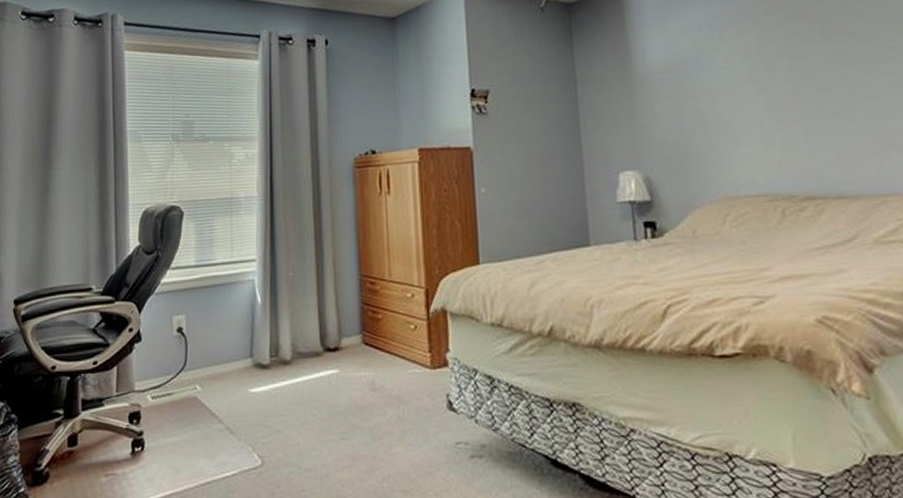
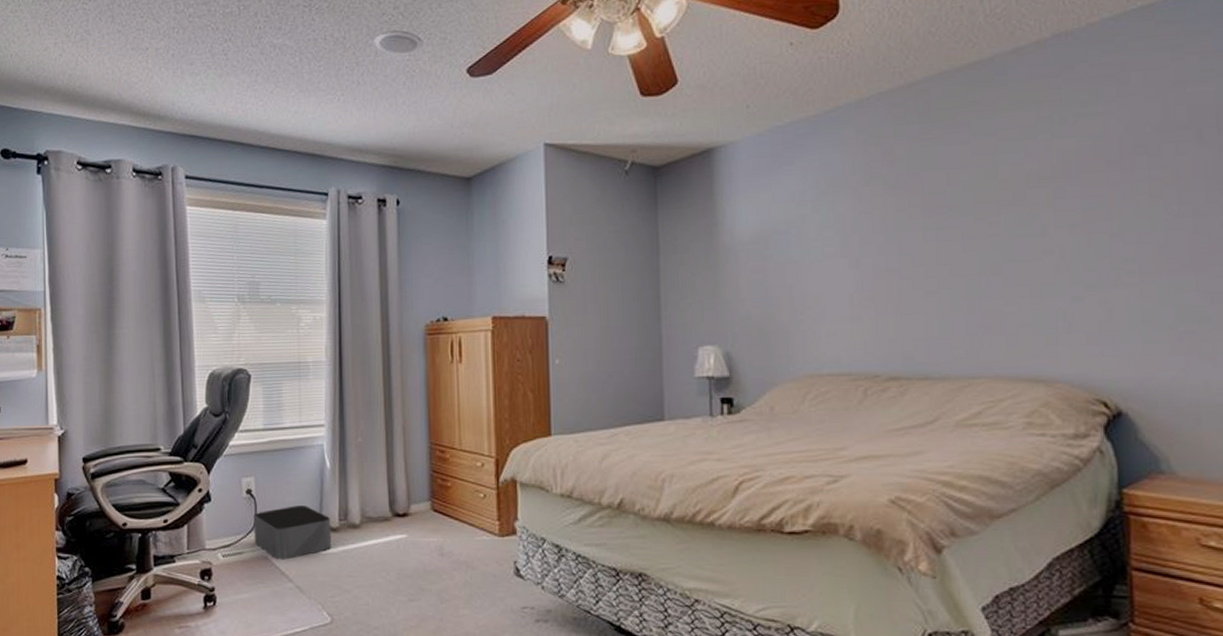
storage bin: none [184,342,263,400] -> present [253,505,332,560]

